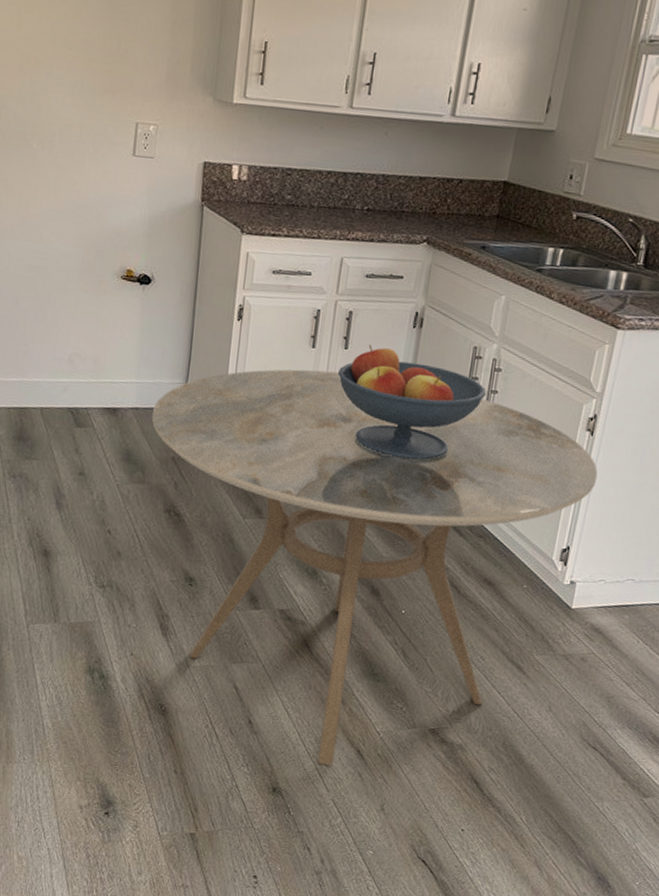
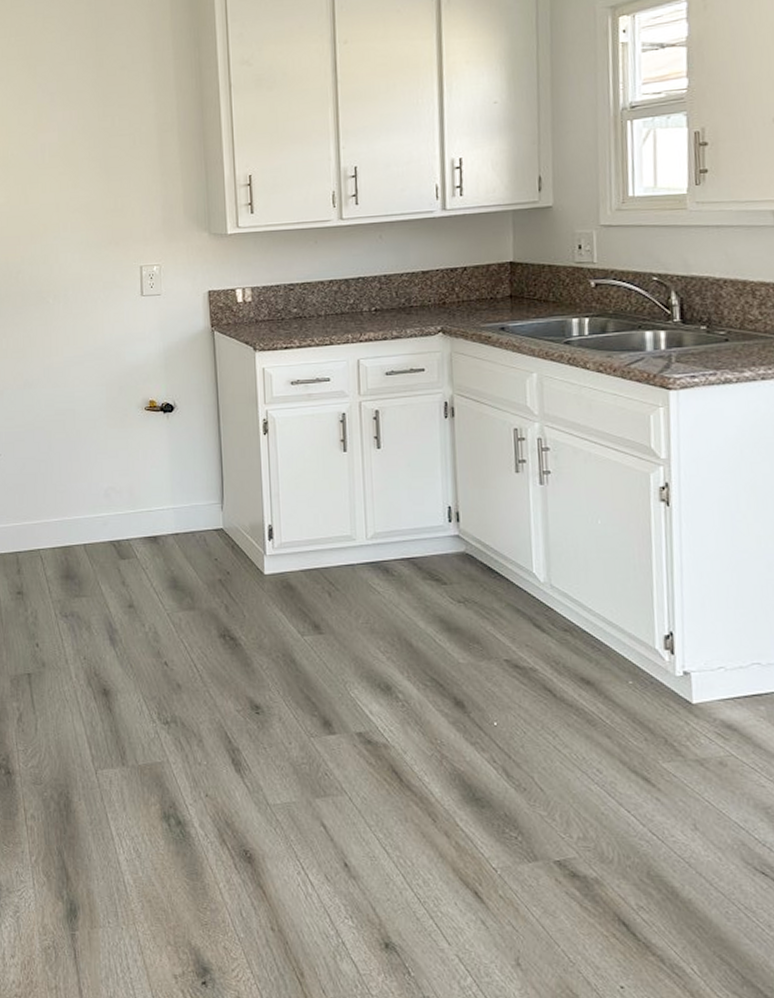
dining table: present [151,369,598,766] -> none [192,473,687,913]
fruit bowl: present [338,344,486,460] -> none [375,440,538,553]

